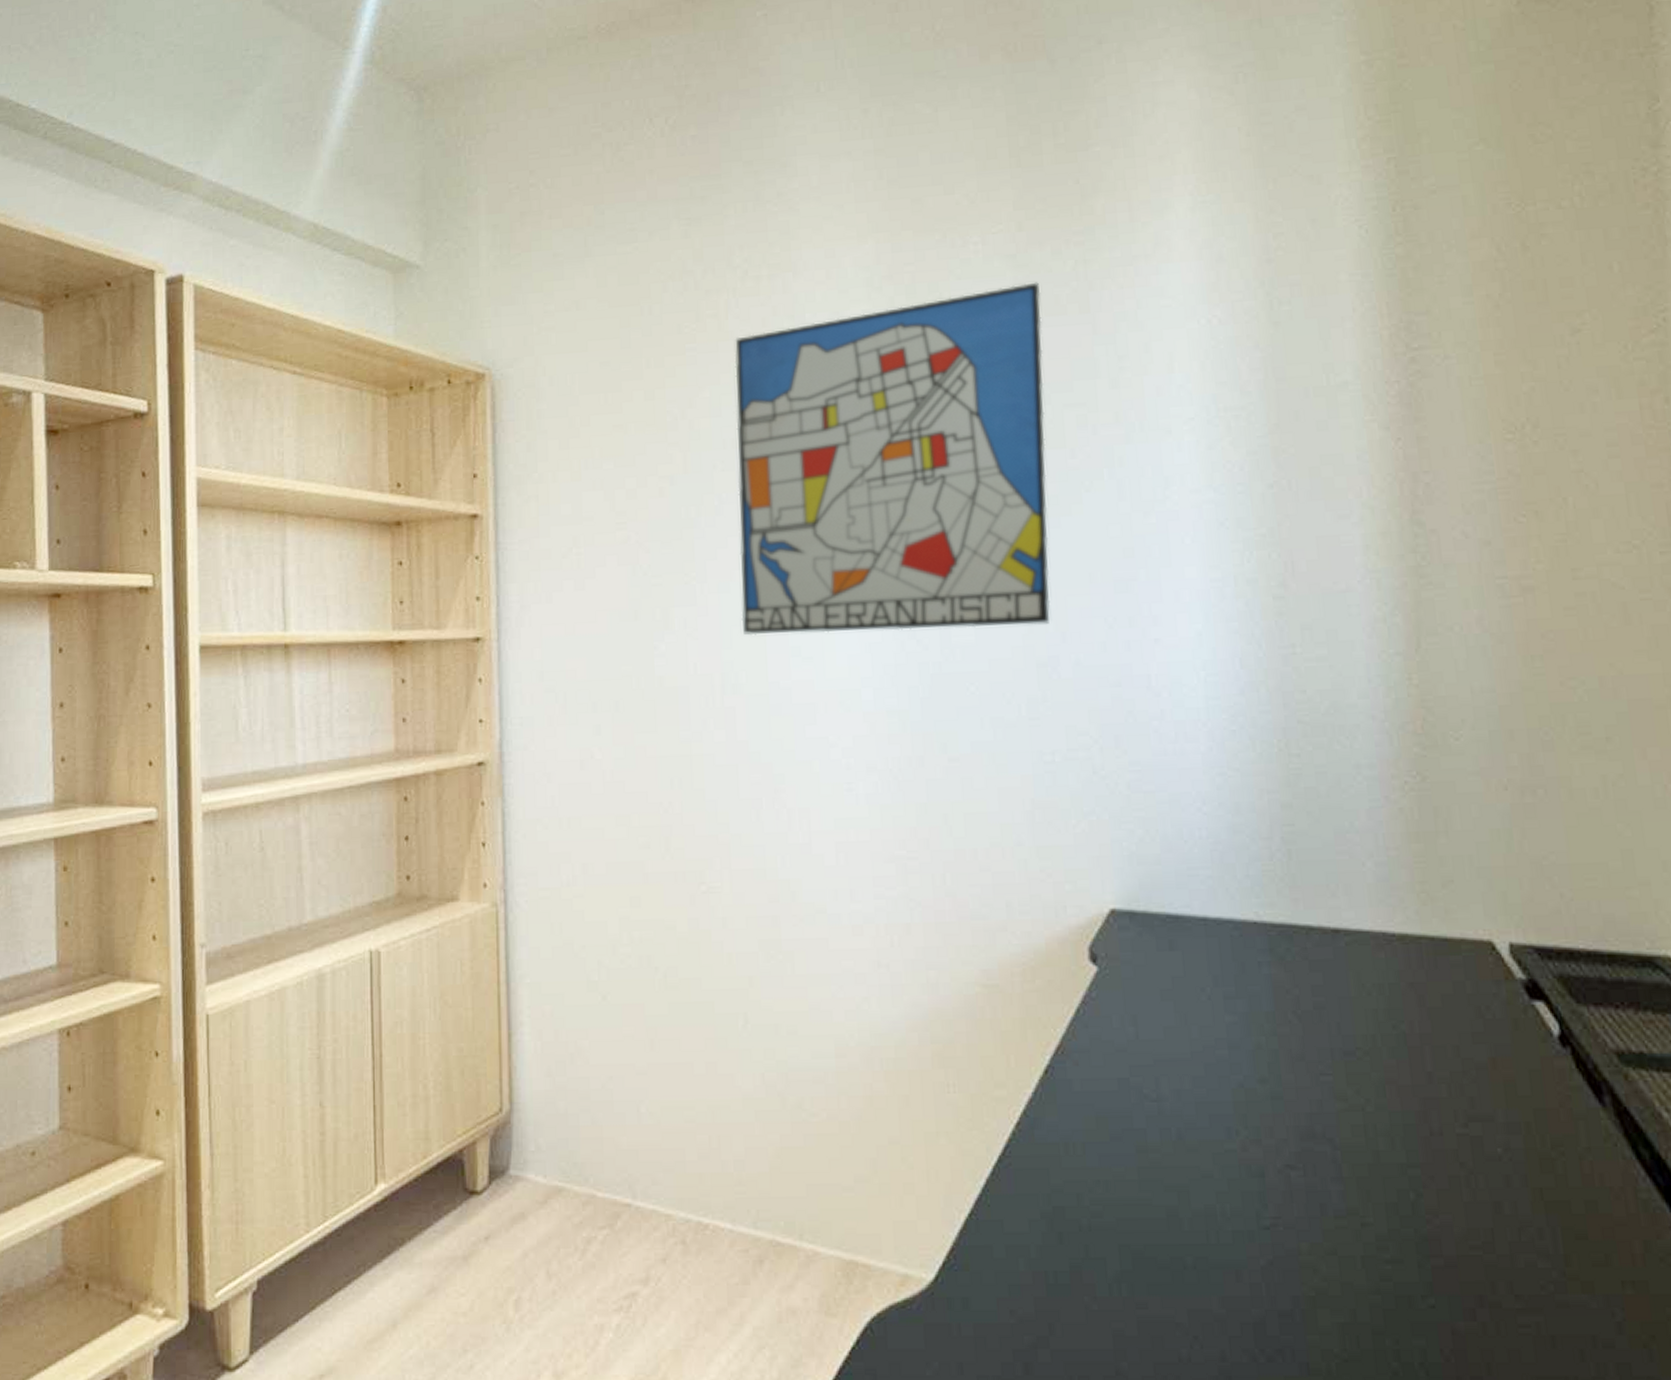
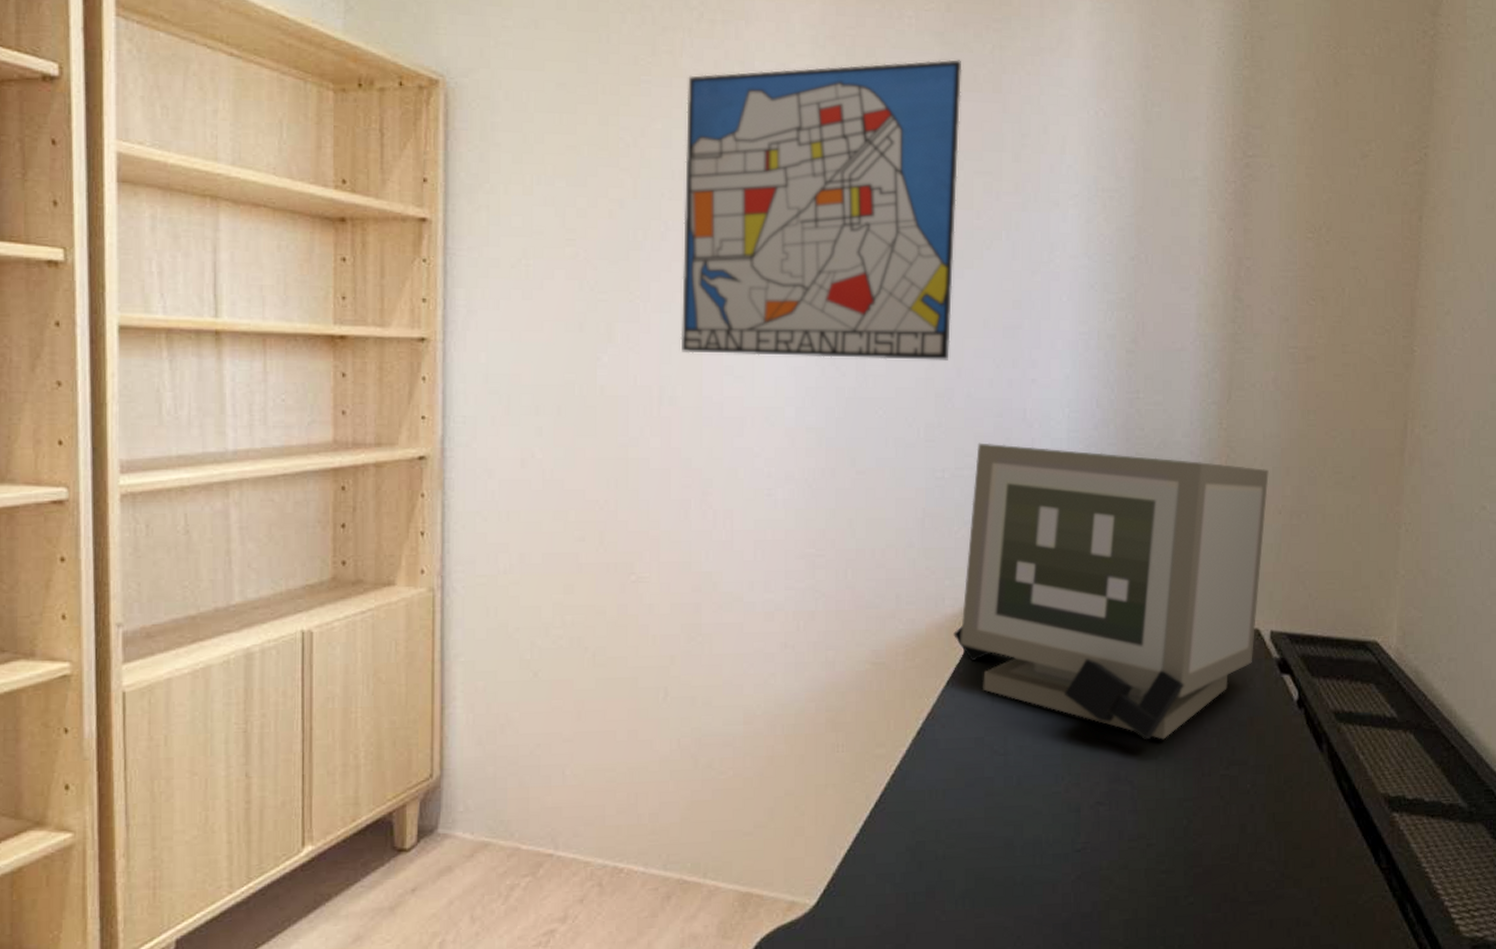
computer monitor: none [1079,717,1488,1086] -> present [952,443,1269,740]

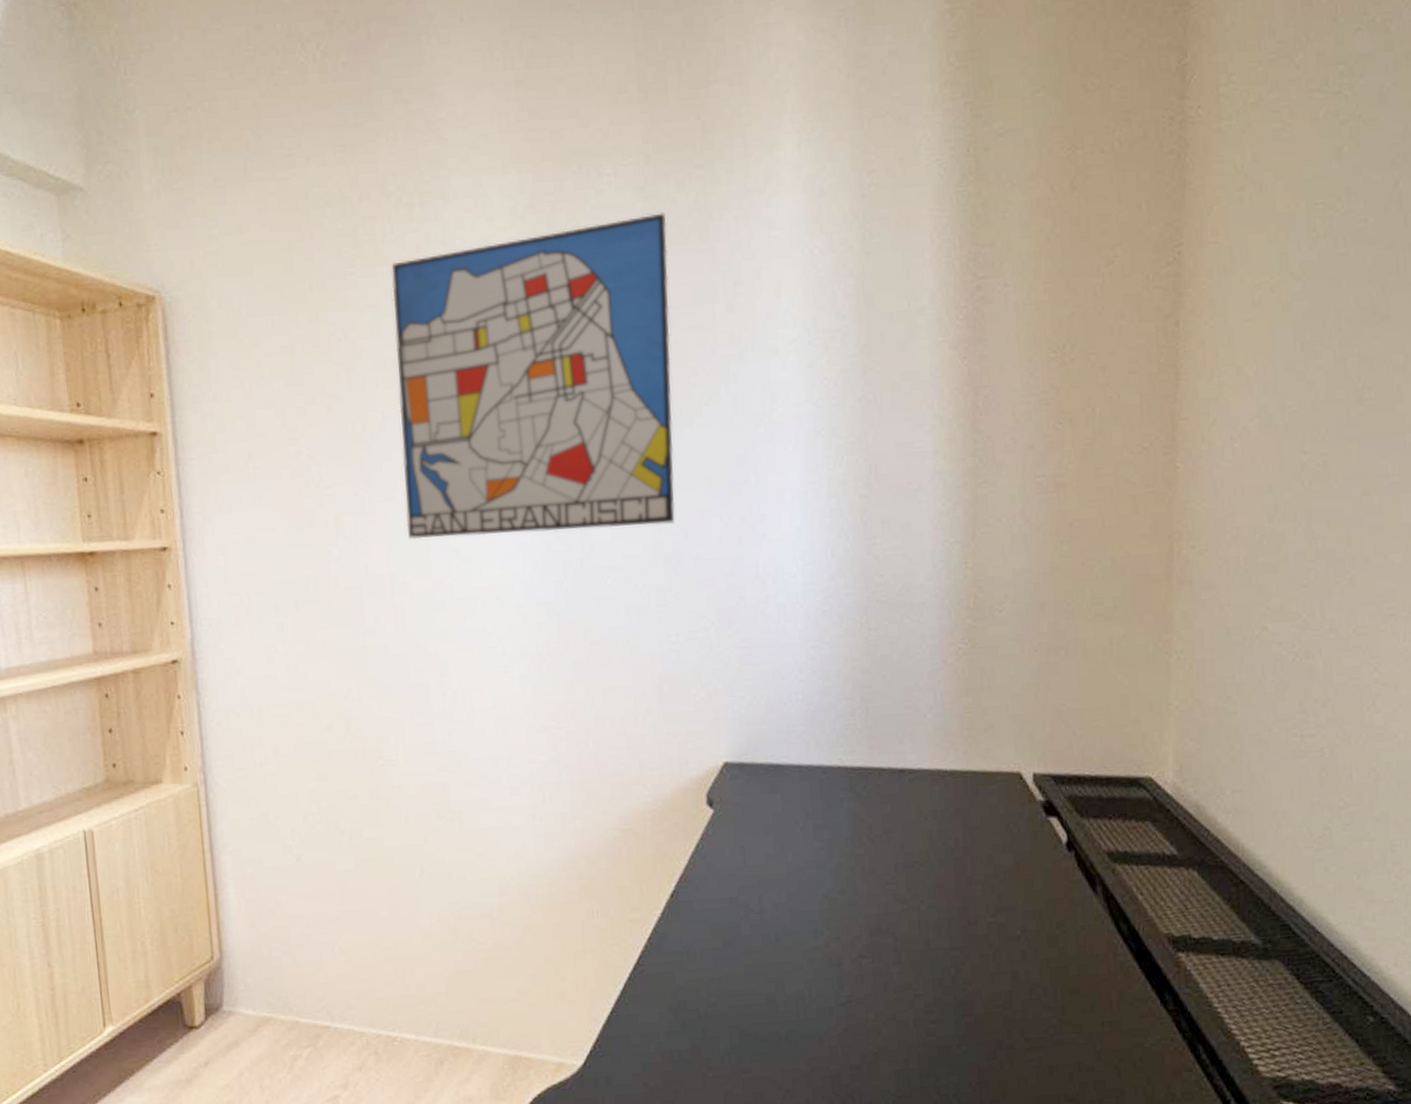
computer monitor: present [952,443,1269,740] -> none [699,603,1022,891]

